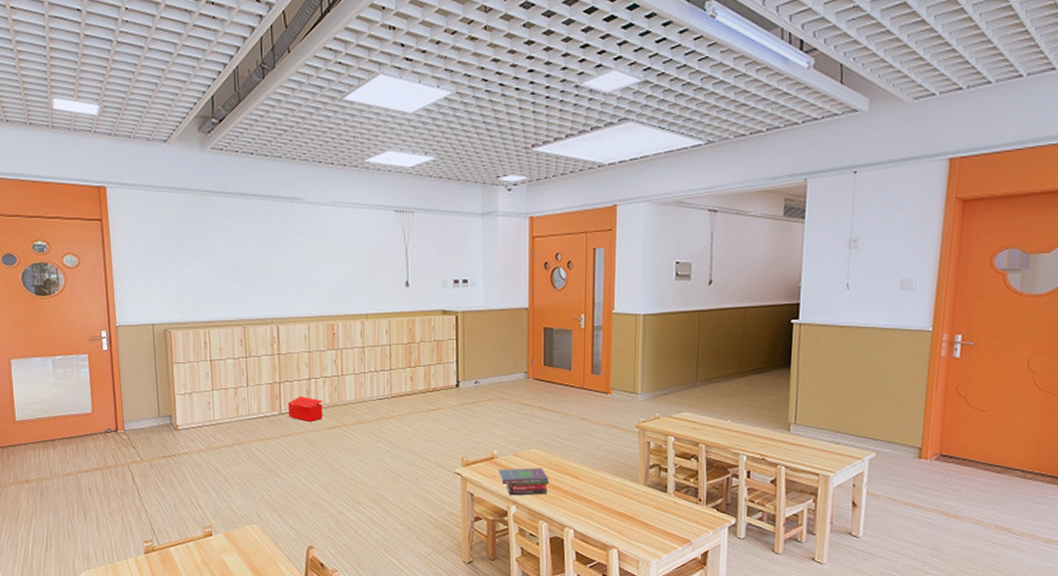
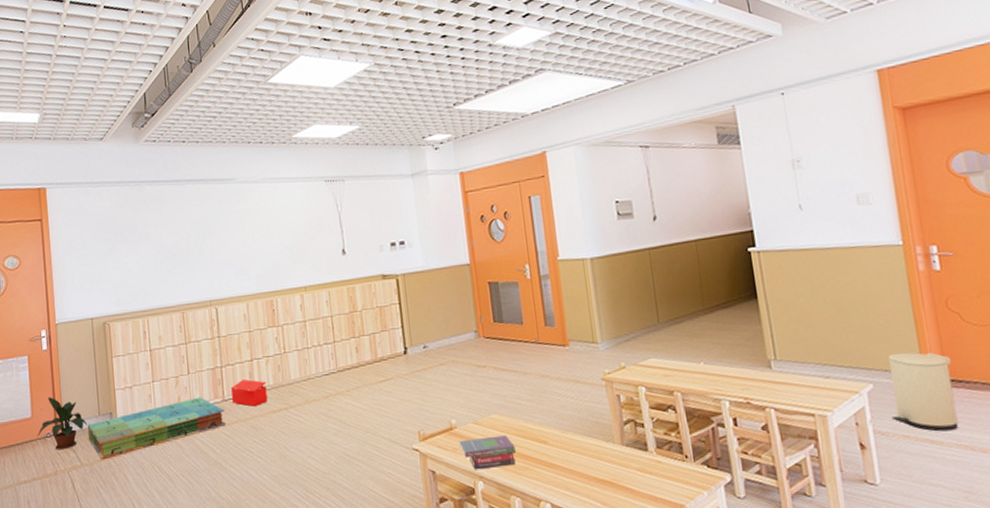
potted plant: none [98,395,147,445] -> present [37,397,87,450]
play mat: none [147,409,281,458] -> present [87,397,226,460]
pedal bin: none [885,427,949,498] -> present [889,352,959,432]

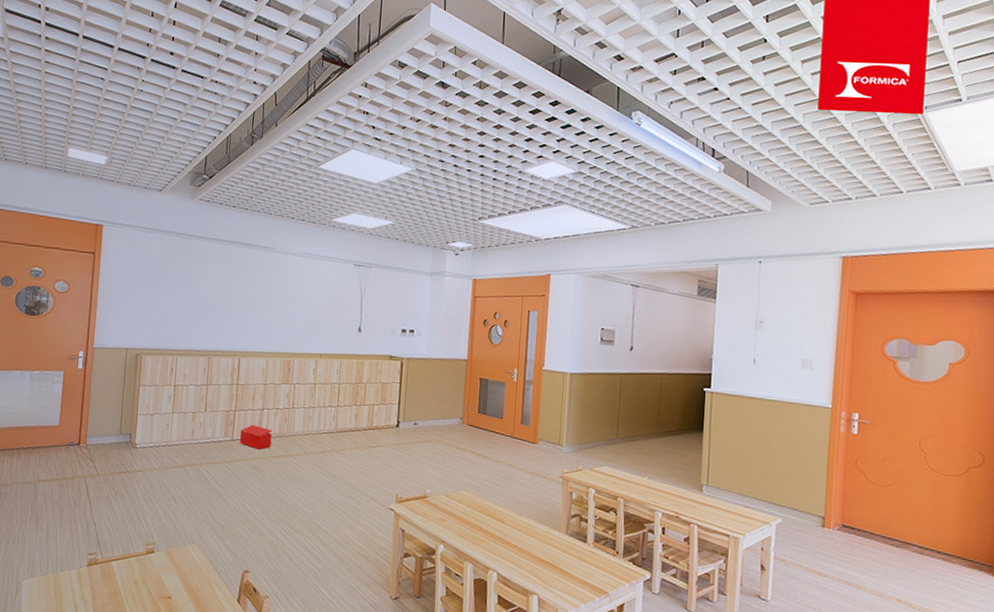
potted plant: present [37,397,87,450] -> none [62,411,108,459]
play mat: present [87,397,226,460] -> none [107,433,232,473]
books: present [459,435,516,469] -> none [429,508,476,536]
pedal bin: present [889,352,959,432] -> none [791,496,849,567]

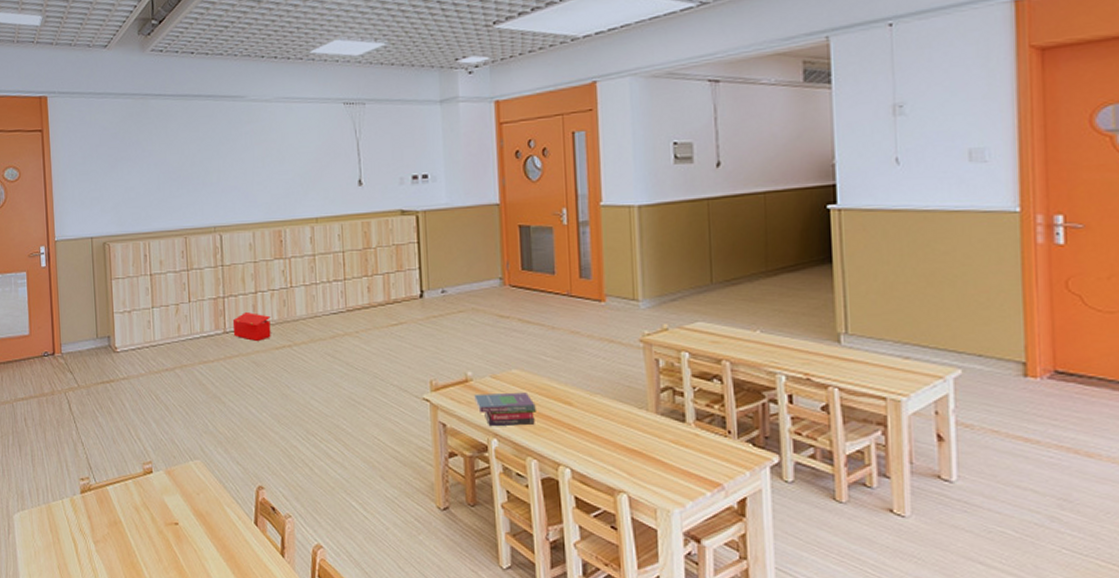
books: none [429,508,476,536] -> present [474,392,536,426]

